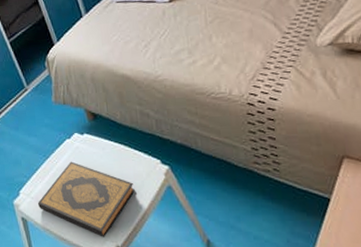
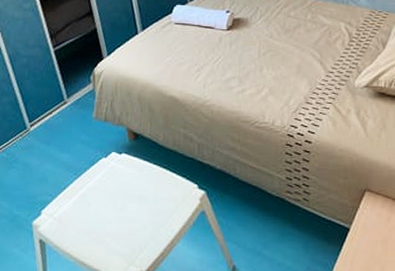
hardback book: present [37,161,135,237] -> none [60,181,168,262]

